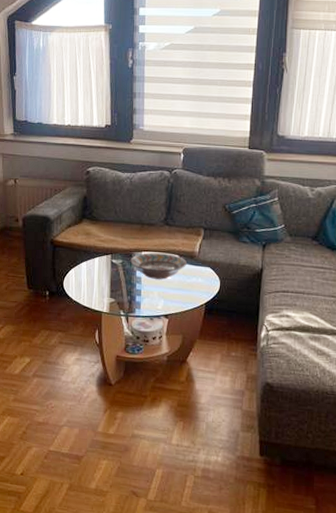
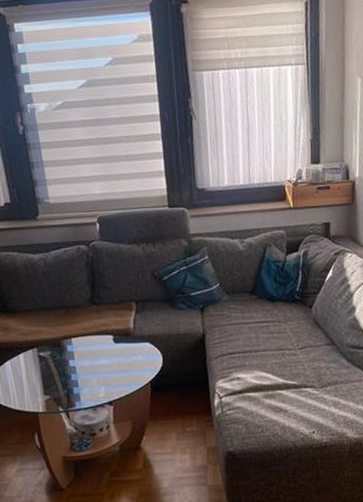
decorative bowl: present [130,253,188,280] -> none [60,335,124,366]

